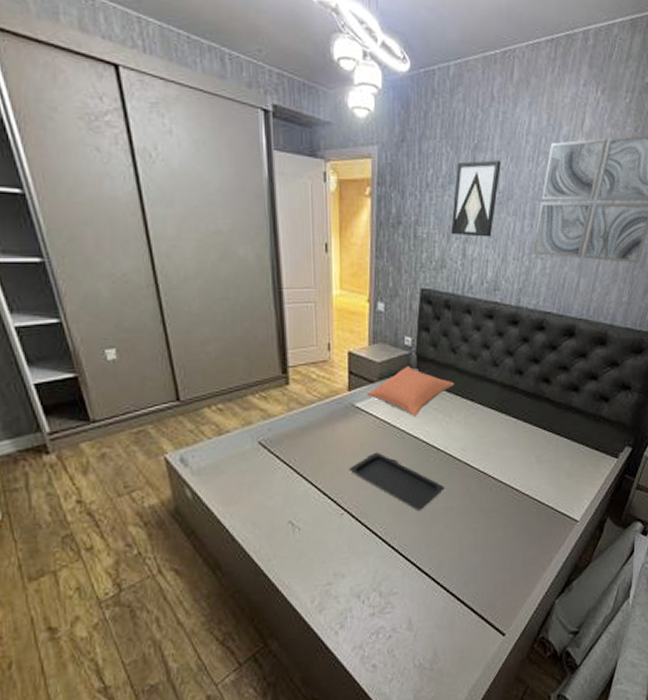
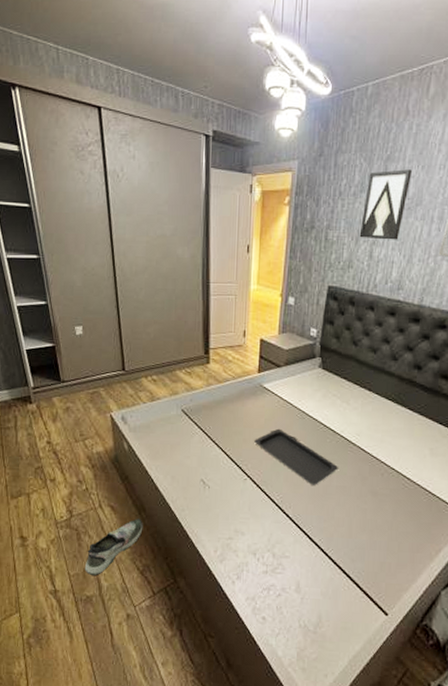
shoe: none [144,579,220,659] -> present [84,518,143,575]
pillow: present [367,366,455,417] -> none [274,354,354,401]

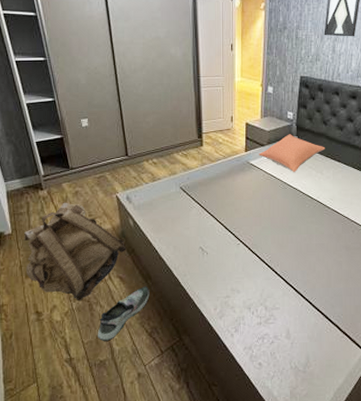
backpack: none [11,418,120,529] -> present [24,202,127,301]
serving tray: present [254,428,338,485] -> none [245,198,316,245]
pillow: none [274,354,354,401] -> present [259,134,326,173]

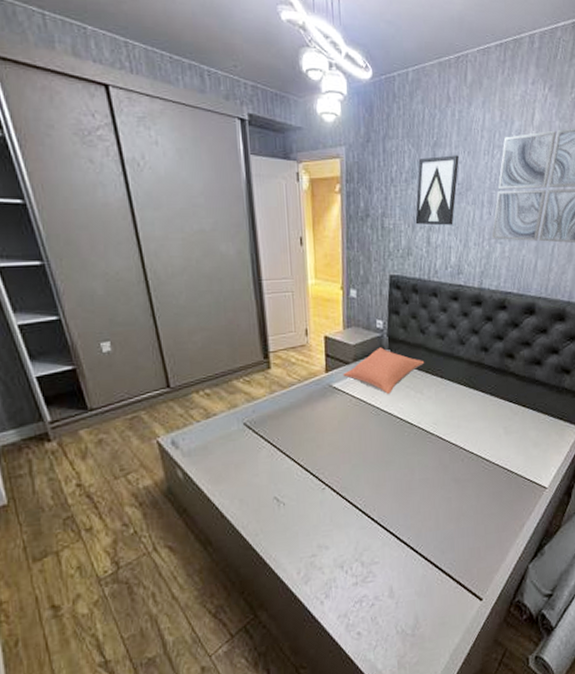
backpack: present [24,202,127,301] -> none [27,455,176,585]
shoe: present [97,286,150,341] -> none [141,554,211,633]

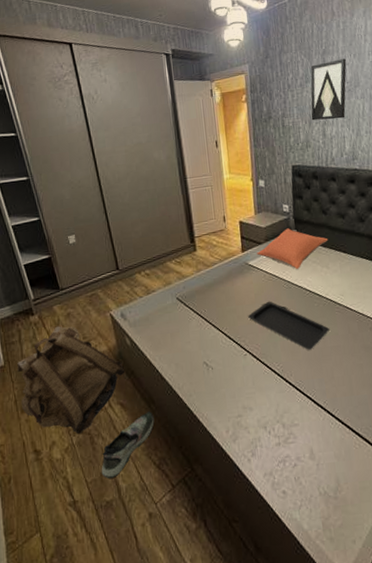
backpack: none [27,455,176,585] -> present [17,326,125,435]
shoe: none [141,554,211,633] -> present [101,411,155,478]
serving tray: none [329,428,419,483] -> present [248,301,329,350]

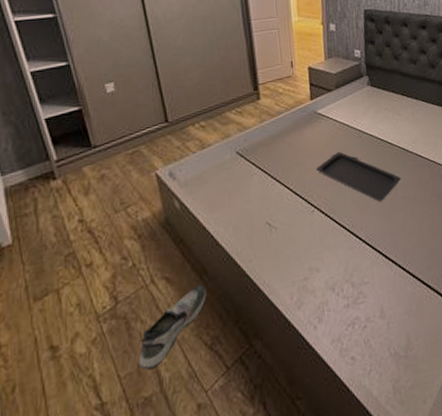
backpack: present [17,326,125,435] -> none [31,190,173,321]
pillow: present [257,228,329,270] -> none [327,74,400,118]

